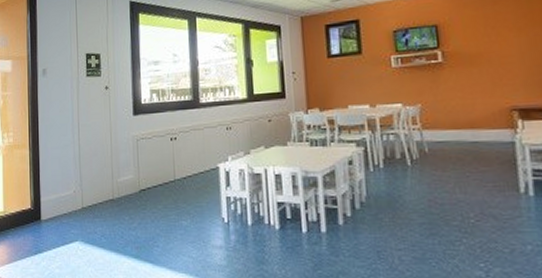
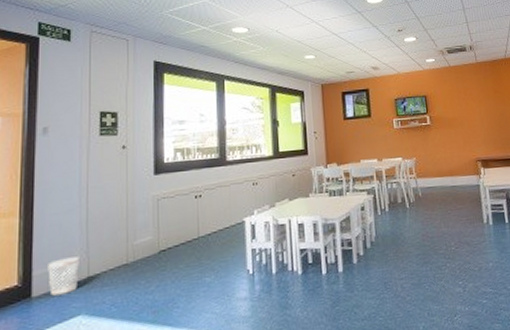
wastebasket: none [51,188,75,221] -> present [48,256,79,296]

